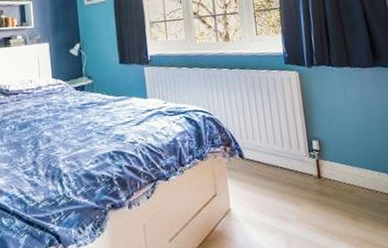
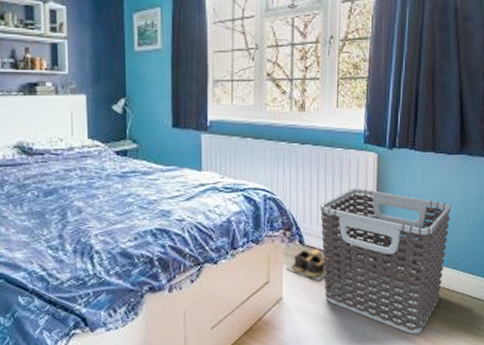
shoes: none [230,161,267,192] -> present [286,249,327,282]
clothes hamper: none [254,103,380,240] -> present [320,188,451,335]

